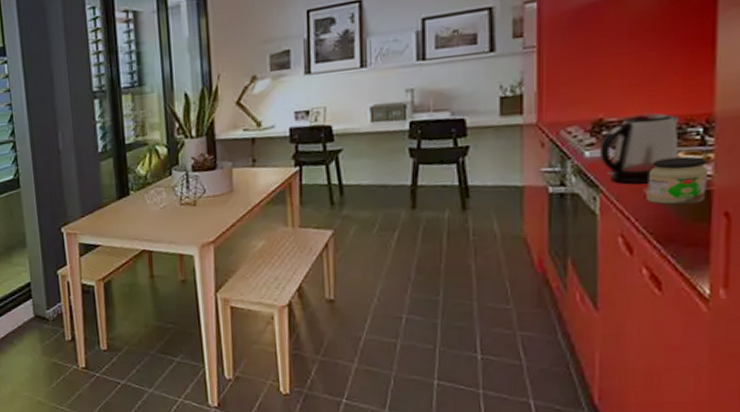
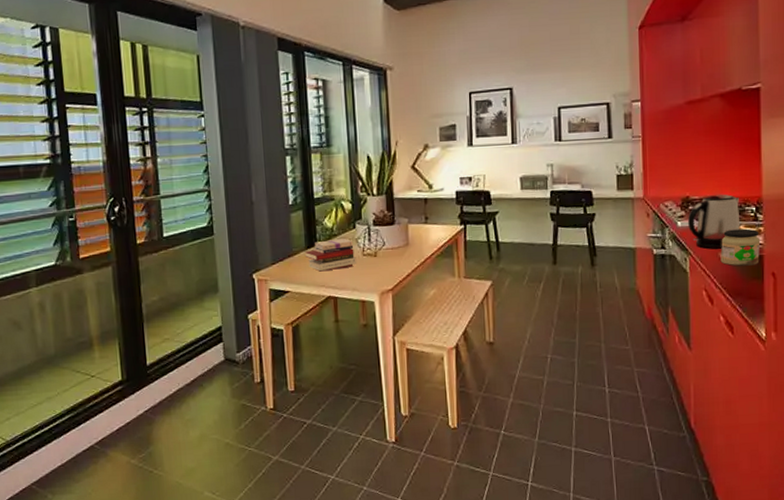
books: none [115,186,173,224] -> present [304,238,356,272]

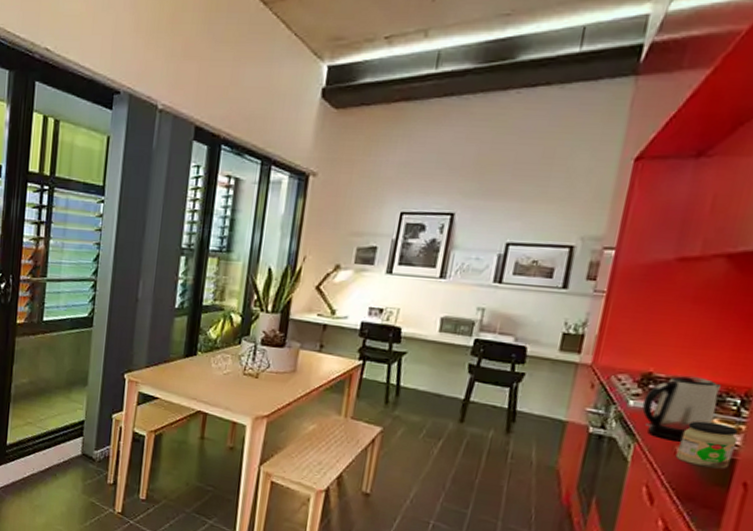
books: present [304,238,356,272] -> none [181,351,235,385]

